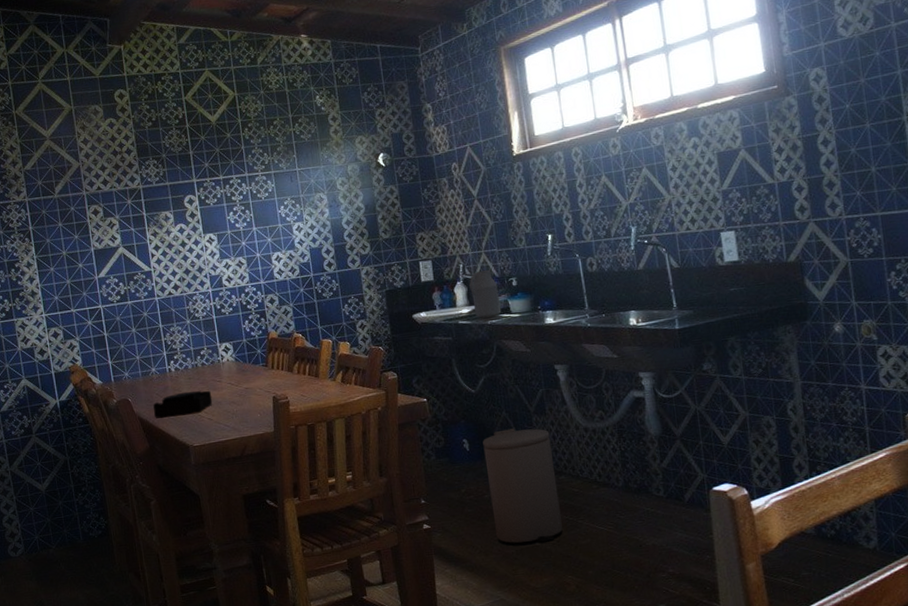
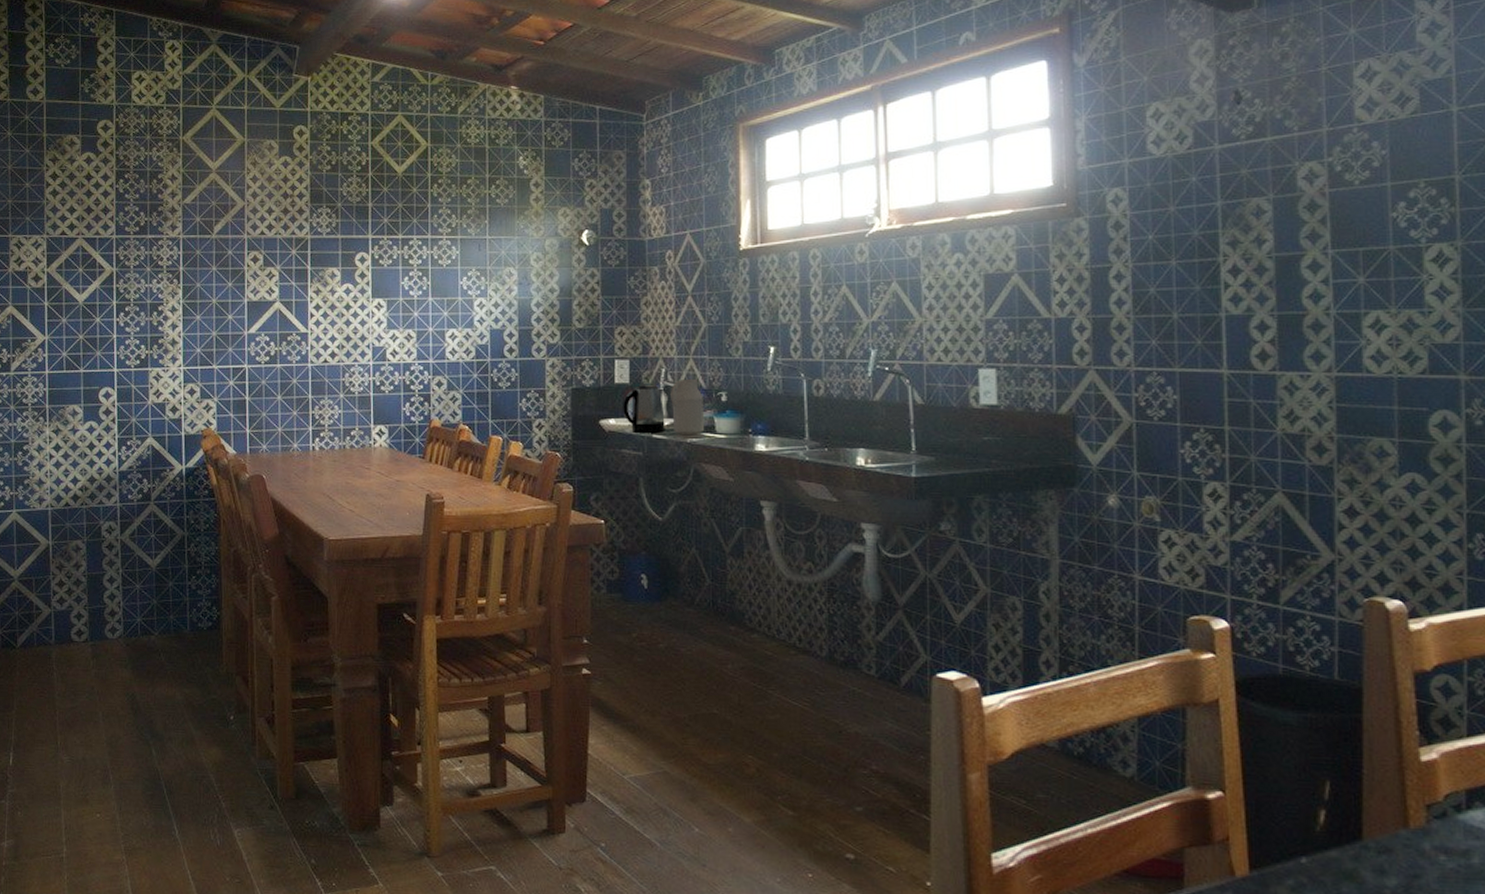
napkin holder: present [153,390,213,418] -> none [290,475,357,503]
kettle: none [430,279,469,323] -> present [623,384,665,434]
pedal bin: present [482,428,563,546] -> none [664,569,748,712]

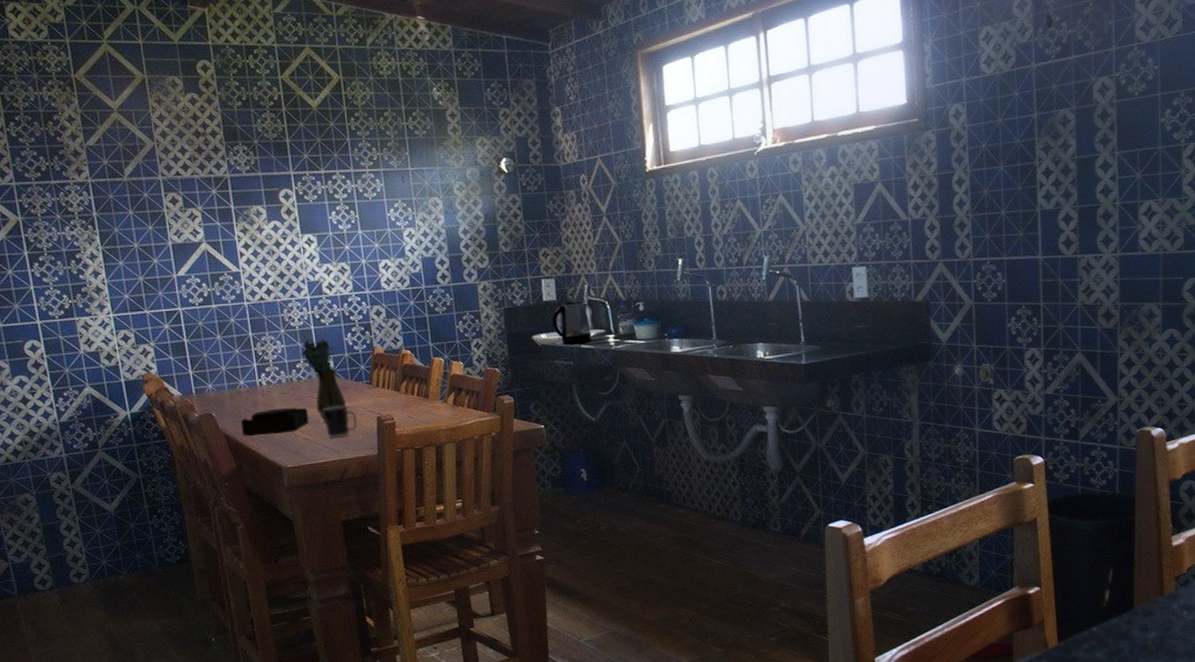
napkin holder: none [290,475,357,503] -> present [241,407,309,436]
vase: none [357,403,397,495] -> present [301,336,347,422]
mug: none [370,479,406,513] -> present [321,405,358,438]
water jug: present [671,378,705,440] -> none [594,291,627,348]

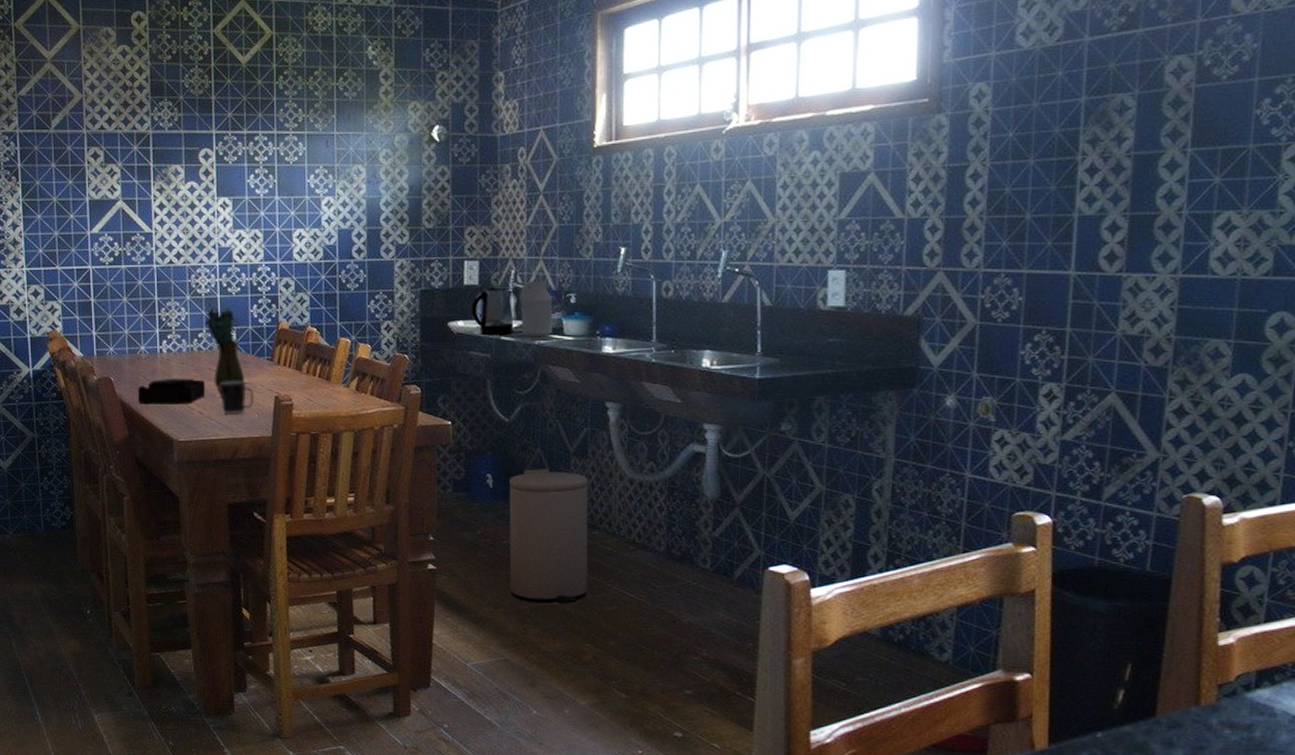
water jug: none [594,291,627,348] -> present [519,280,553,342]
pedal bin: none [601,459,679,579] -> present [509,469,589,604]

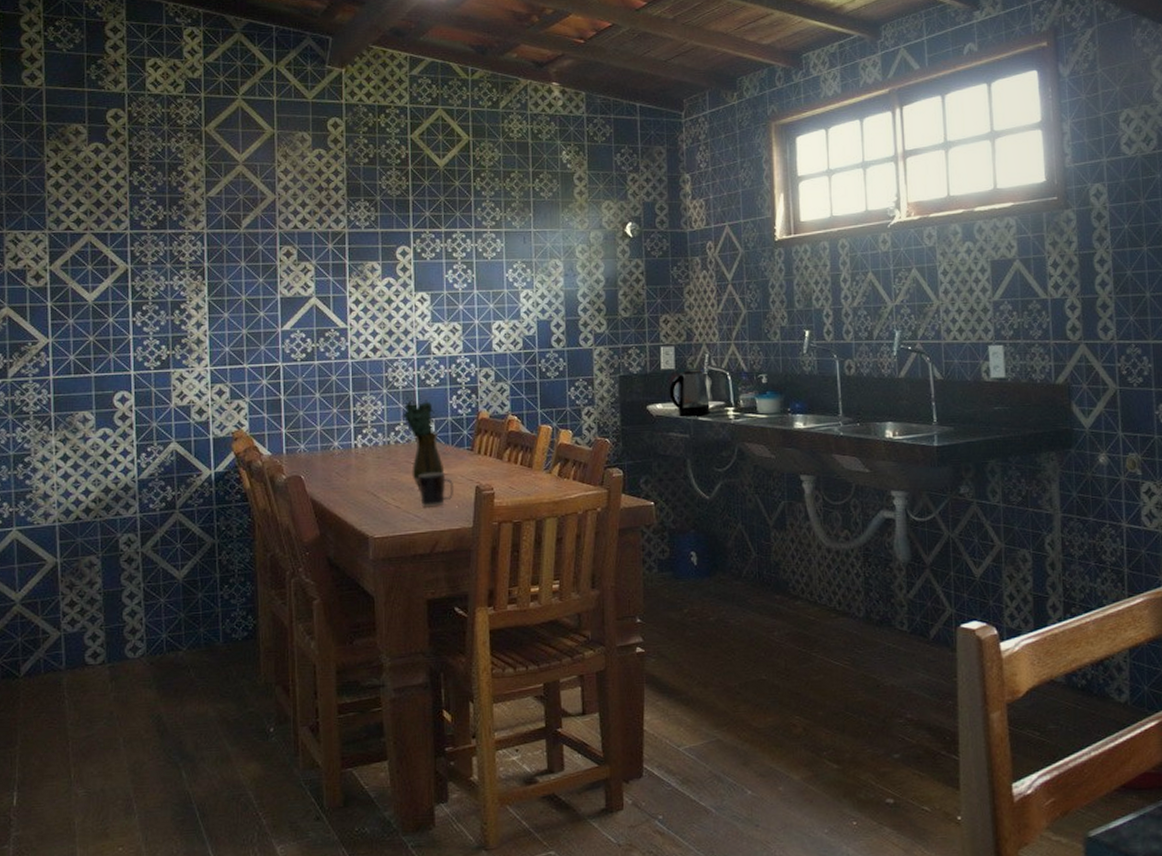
napkin holder: present [138,378,206,405] -> none [331,472,403,502]
pedal bin: present [509,469,589,604] -> none [713,543,794,679]
water jug: present [519,280,553,342] -> none [714,362,748,421]

